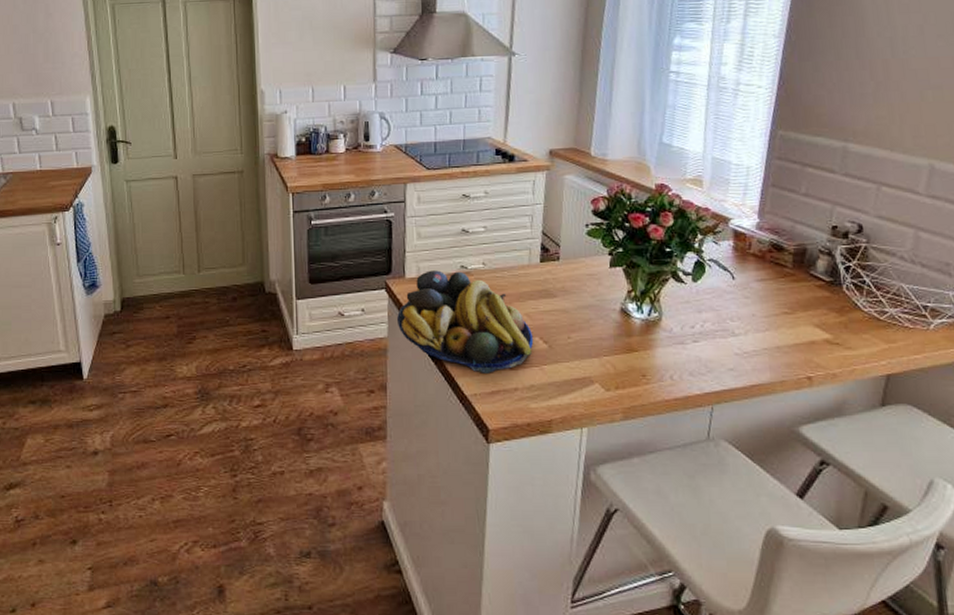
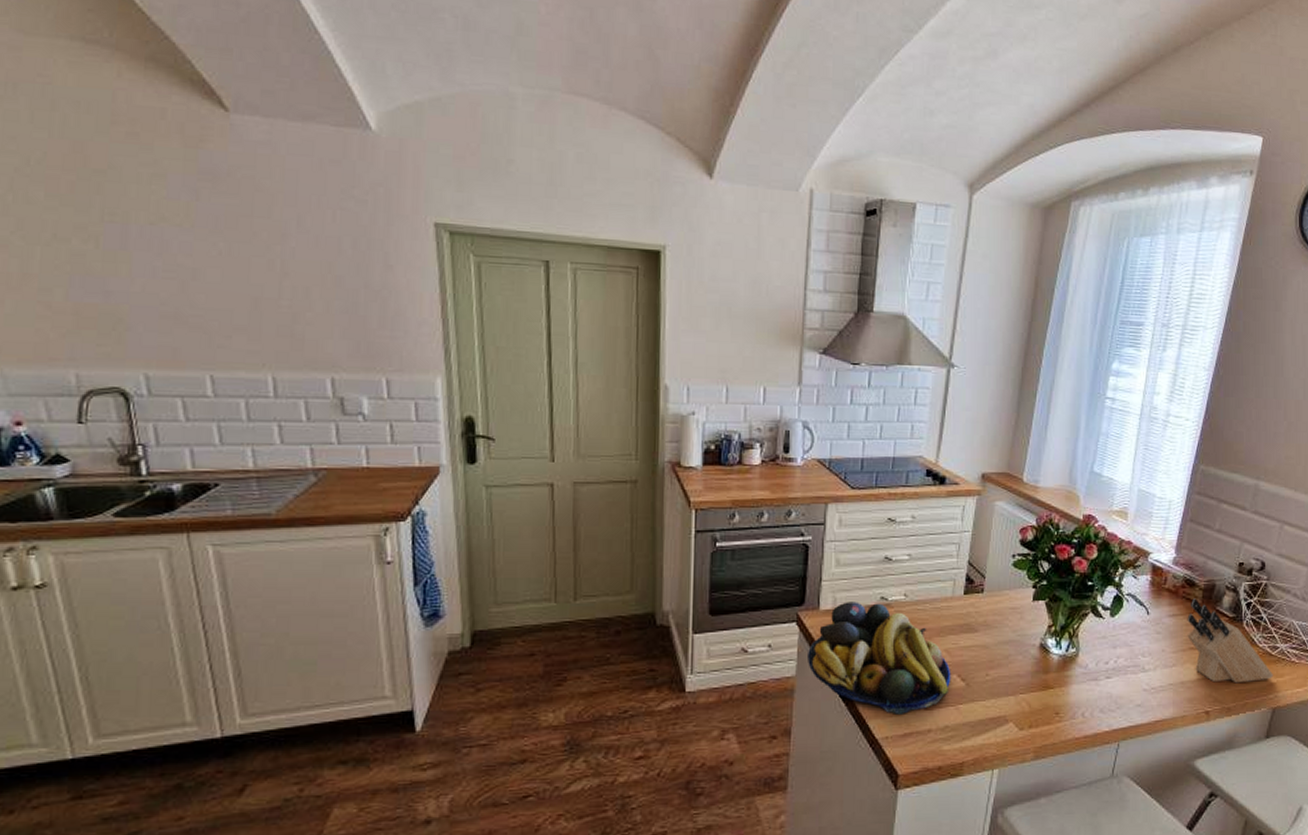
knife block: none [777,262,885,349] -> present [1187,598,1274,683]

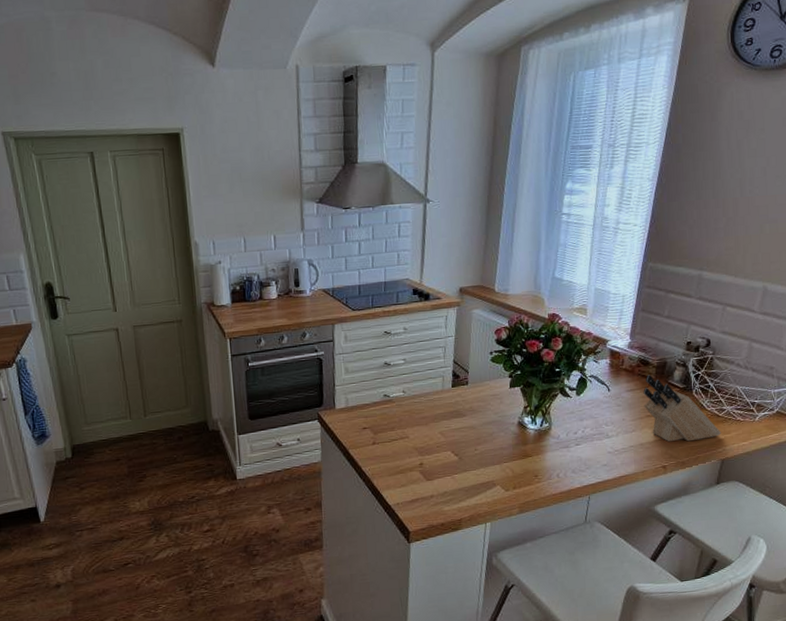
fruit bowl: present [808,602,951,714] -> none [329,400,447,486]

